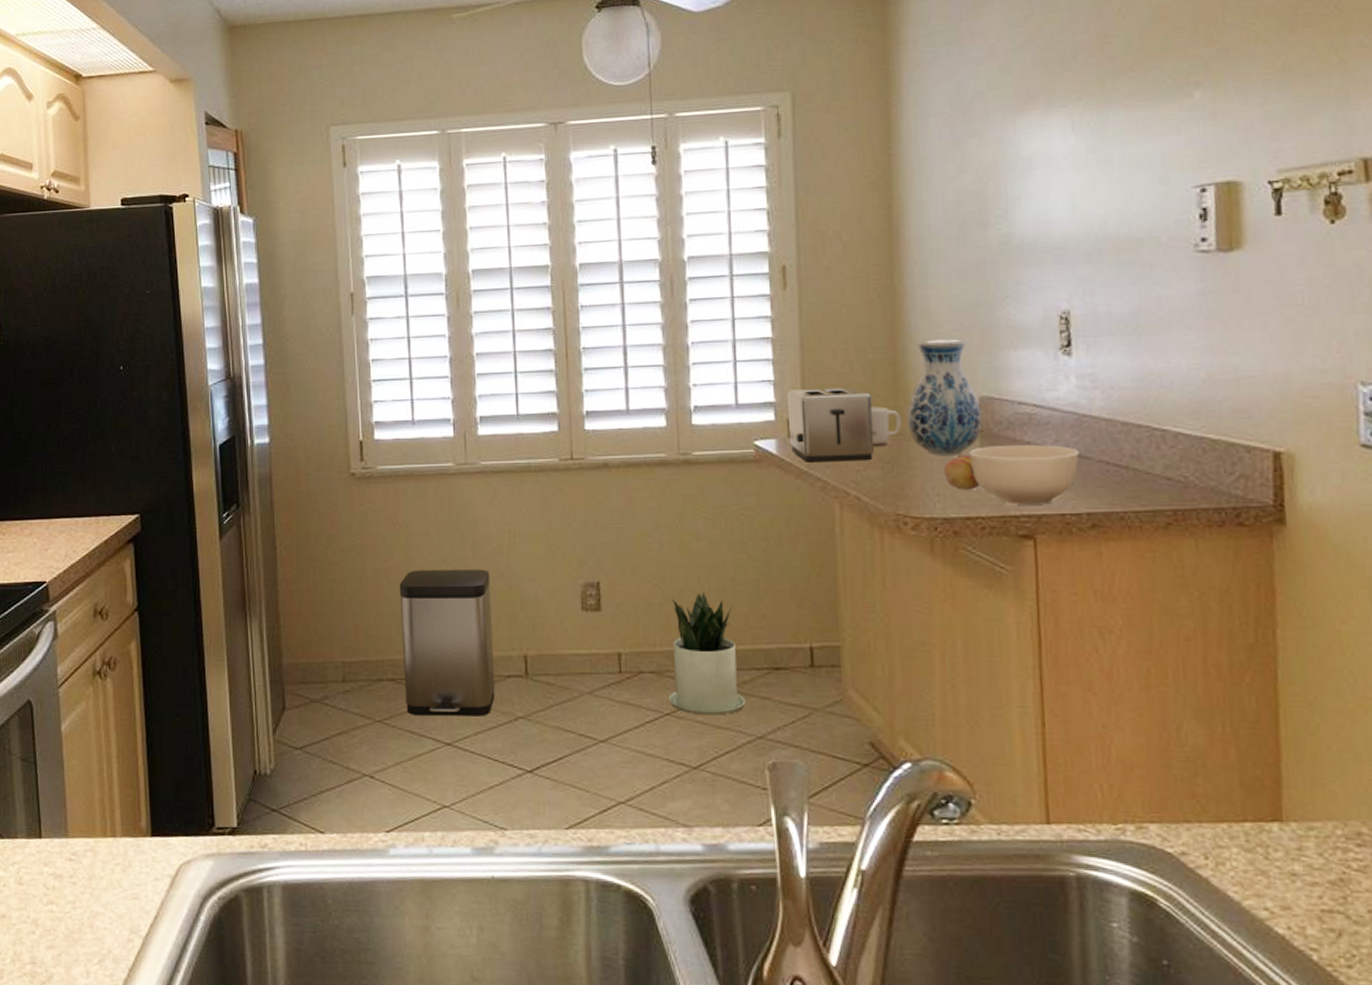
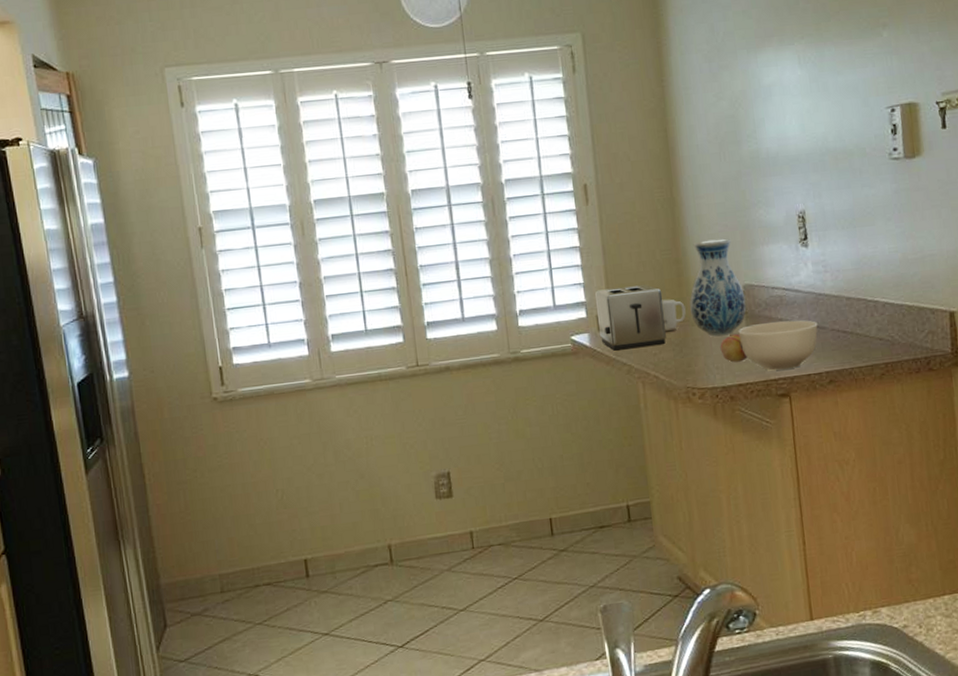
pedal bin: present [399,569,495,716] -> none [268,473,365,613]
planter: present [668,593,746,716] -> none [513,470,579,576]

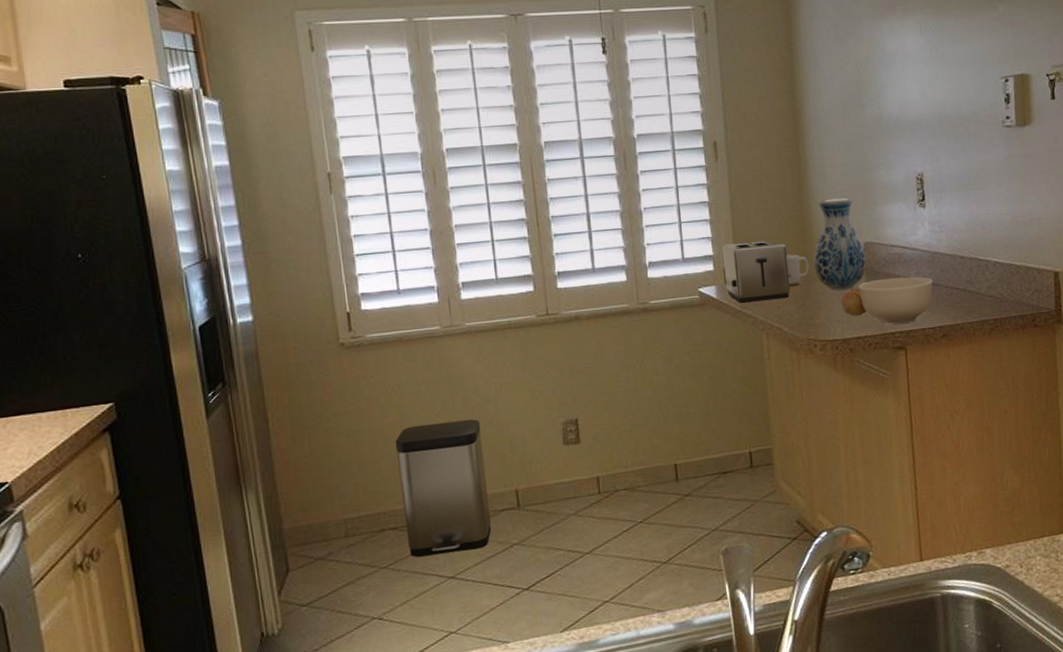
pedal bin: none [268,473,365,613] -> present [395,419,492,557]

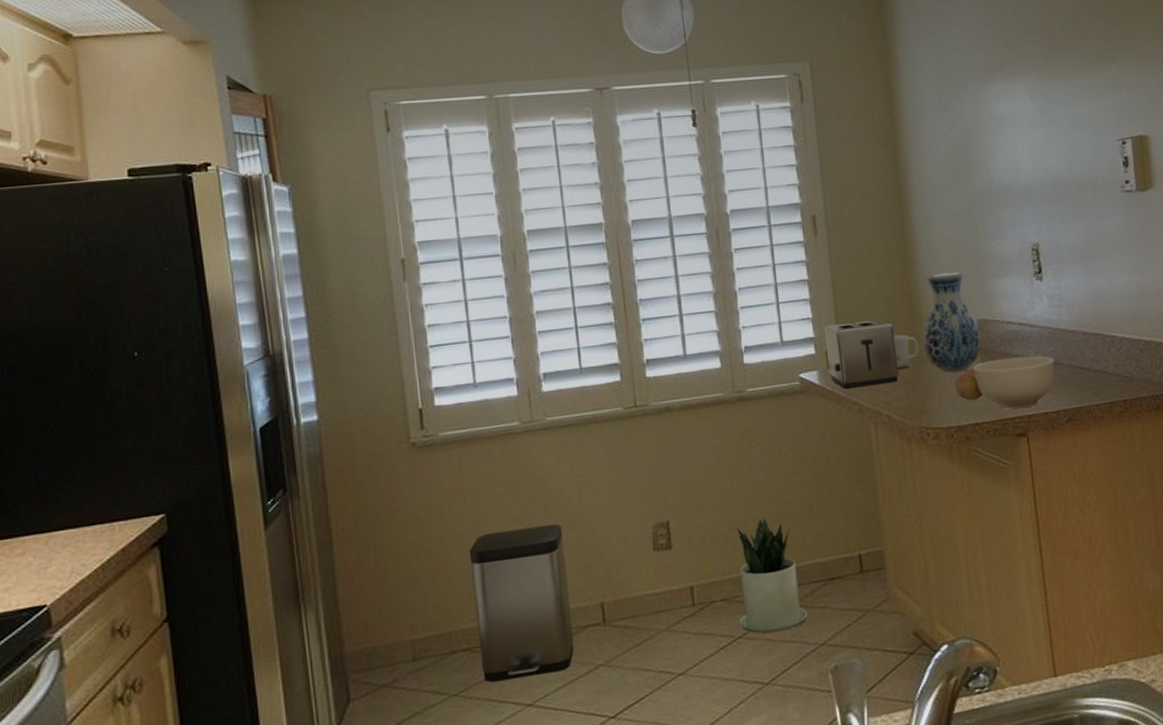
planter: none [640,418,702,519] -> present [737,518,808,634]

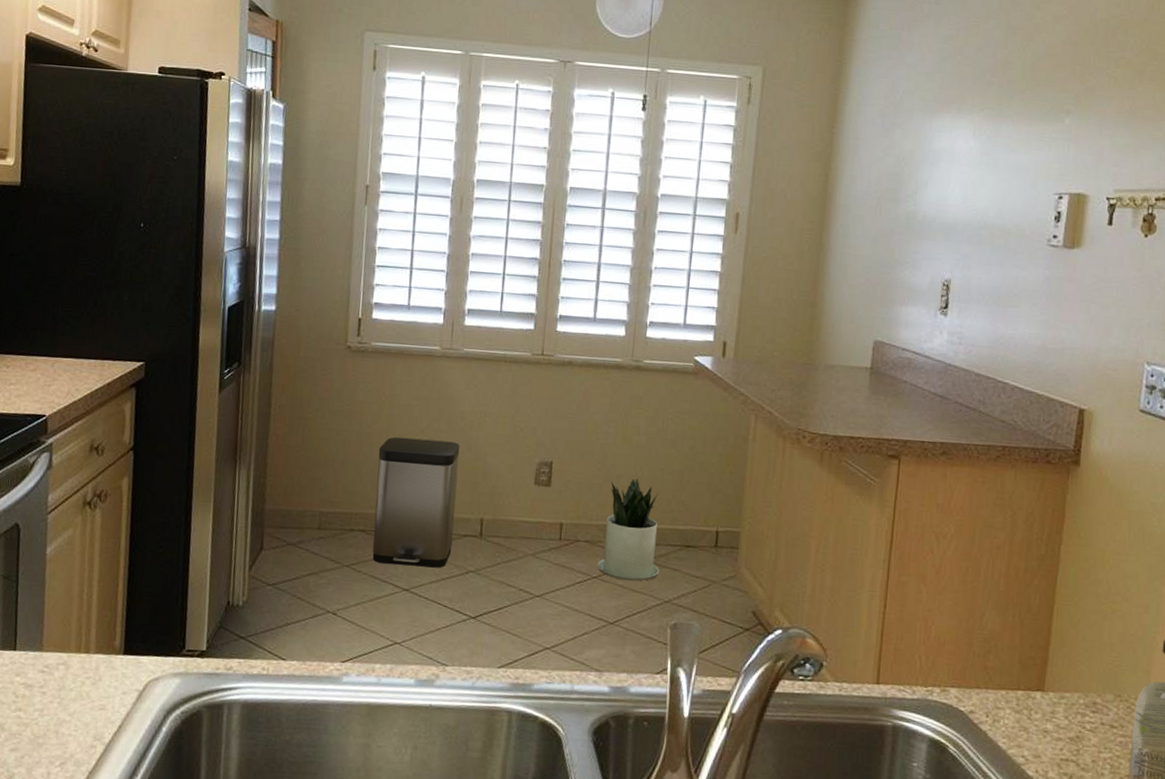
toaster: present [823,318,899,390] -> none [722,317,792,383]
mug: present [894,334,919,369] -> none [787,339,812,372]
vase: present [922,271,981,375] -> none [816,289,874,388]
fruit: present [954,371,983,401] -> none [839,387,865,415]
bowl: present [973,356,1055,409] -> none [860,381,942,432]

